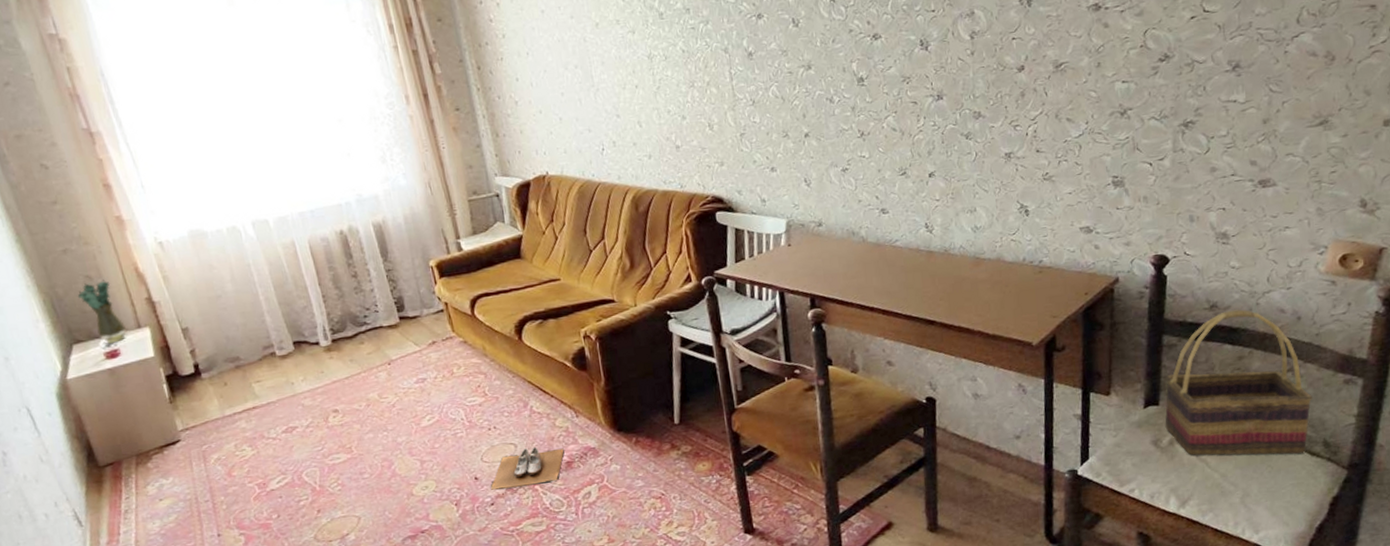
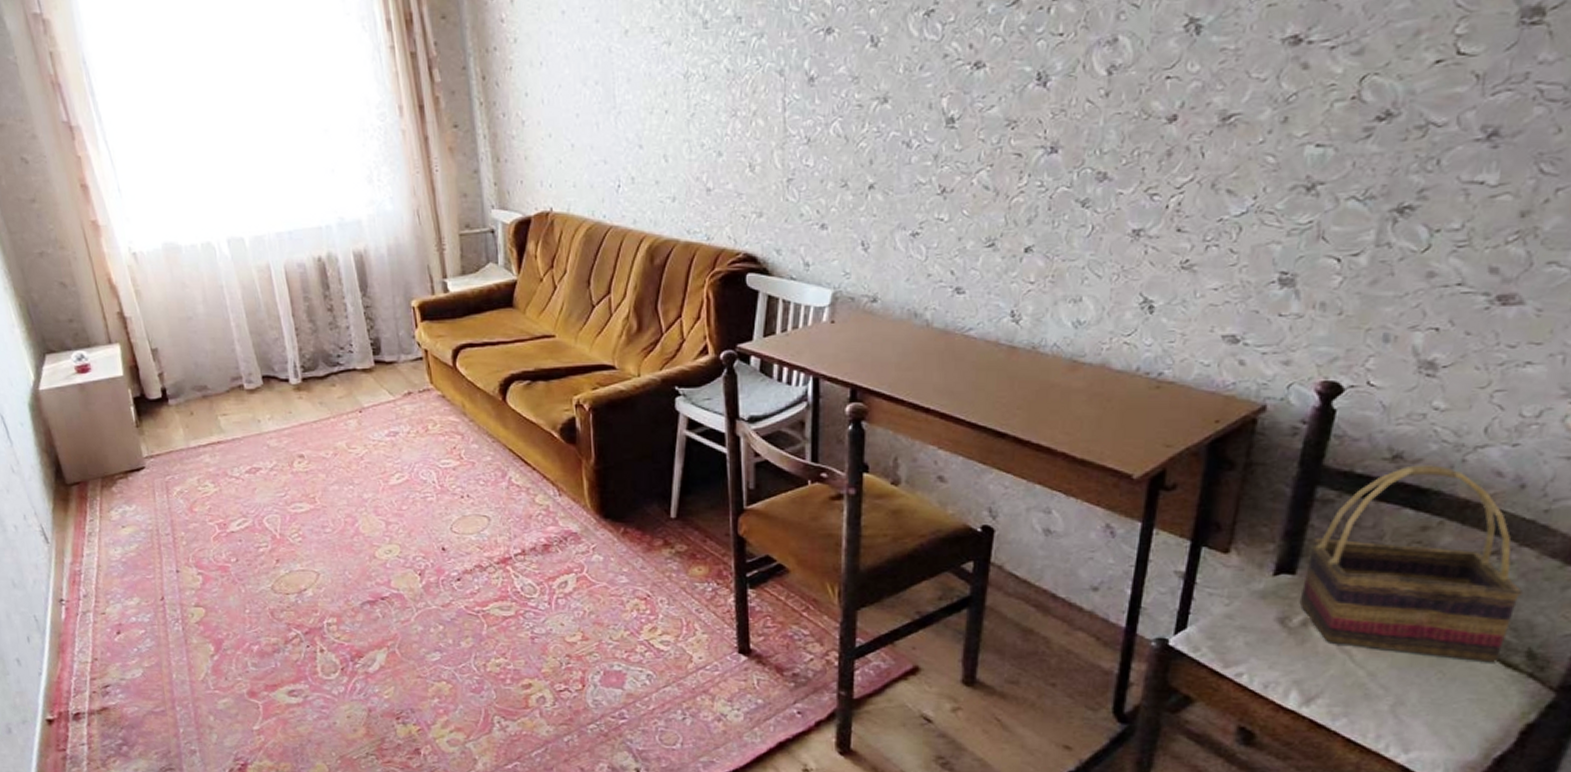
vase: present [77,280,126,344] -> none [52,288,97,357]
shoe: present [490,447,564,490] -> none [457,524,542,566]

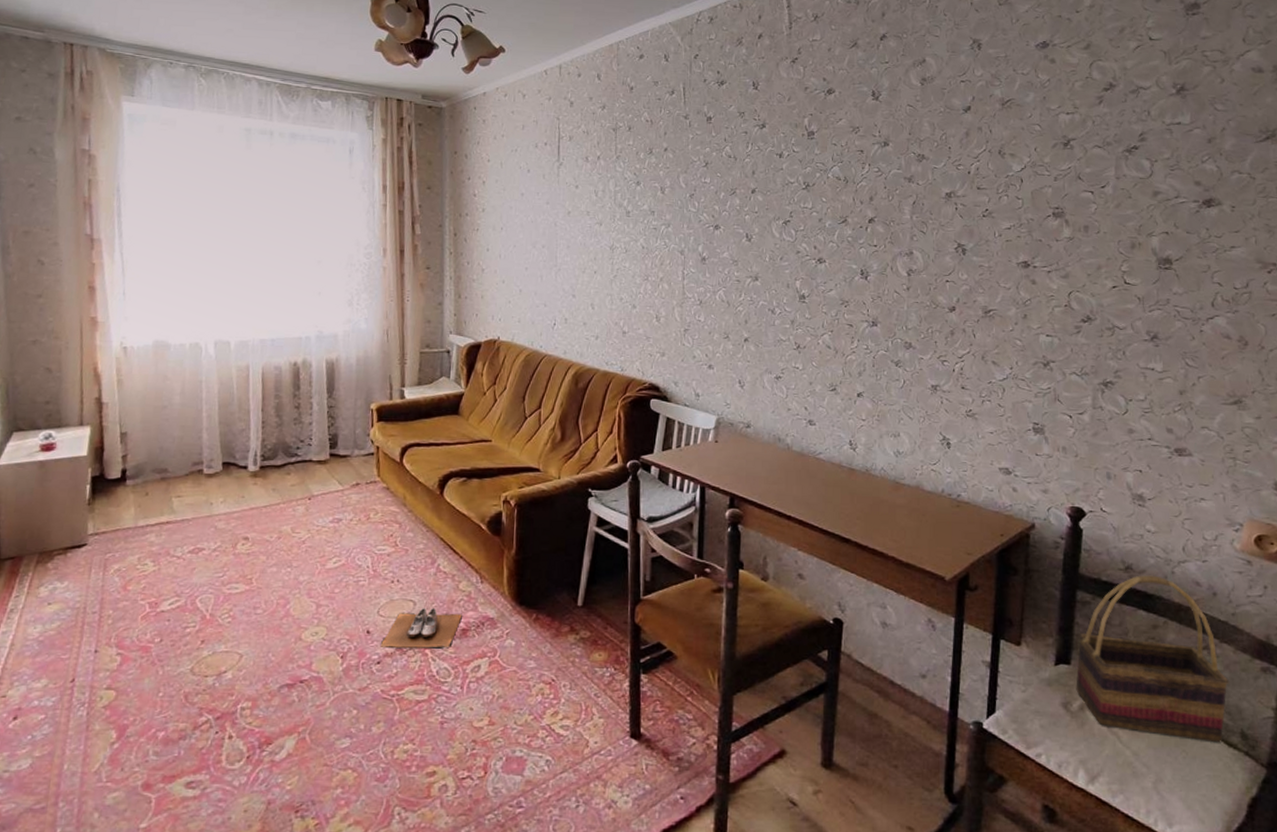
shoe: none [457,524,542,566] -> present [380,608,462,650]

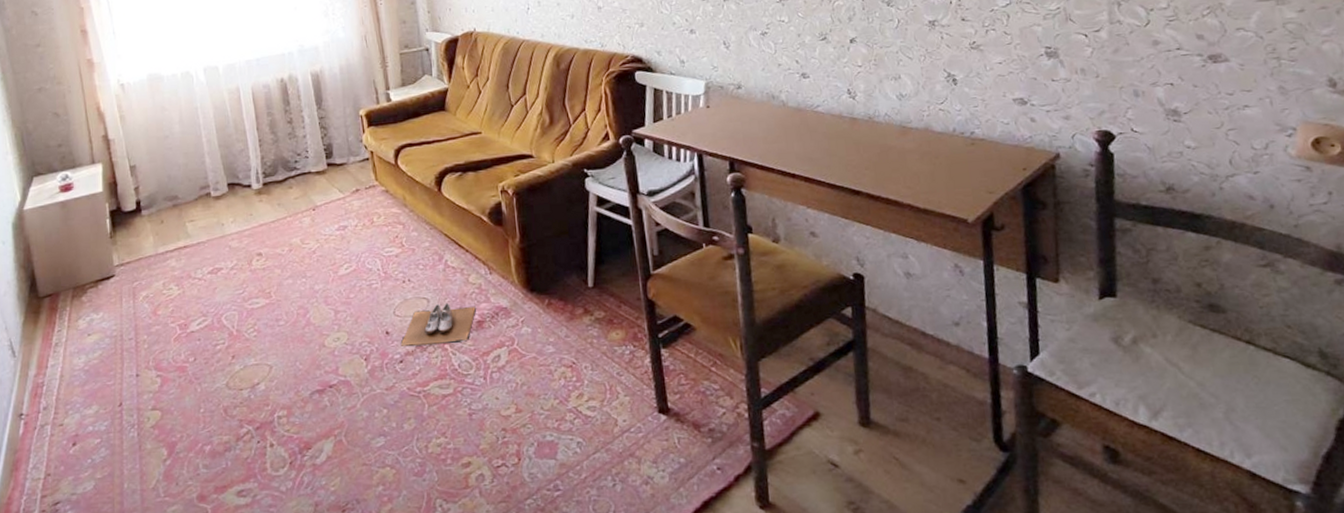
woven basket: present [1076,575,1230,743] -> none [1121,193,1300,365]

